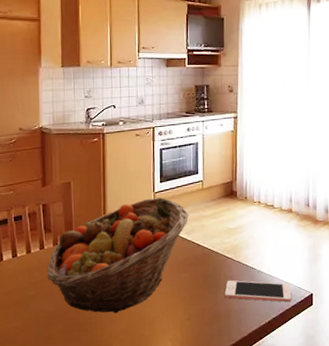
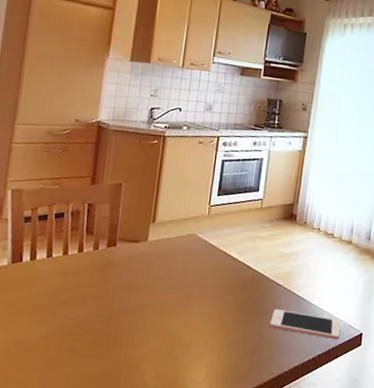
fruit basket: present [47,197,189,314] -> none [81,211,244,331]

